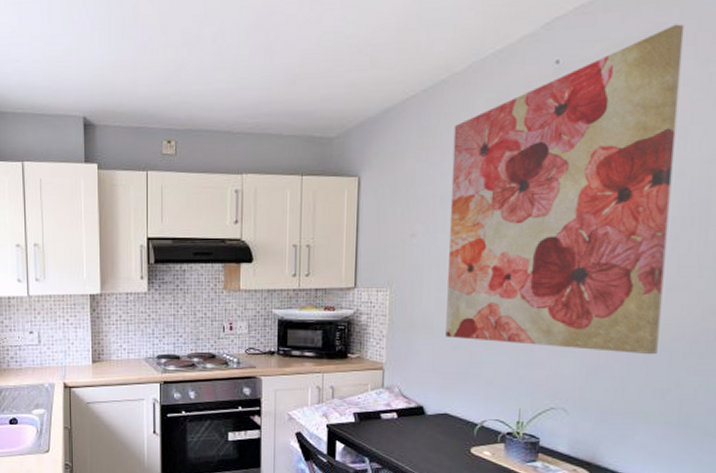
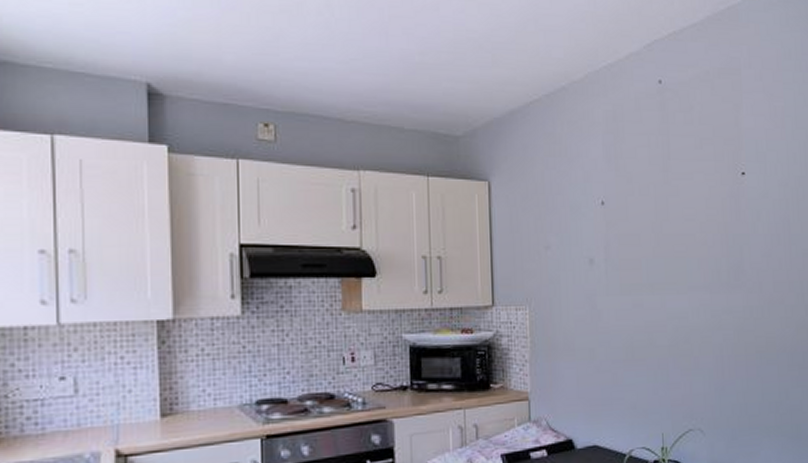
wall art: present [445,24,685,355] -> none [577,60,768,369]

